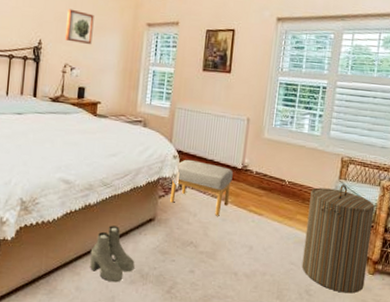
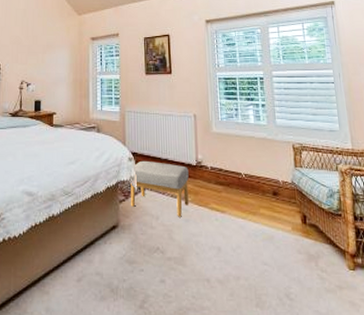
wall art: present [64,8,94,44] -> none [19,32,44,61]
boots: present [90,225,135,283] -> none [57,236,103,300]
laundry hamper: present [301,185,375,294] -> none [269,173,348,294]

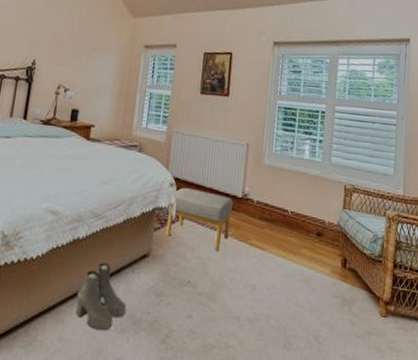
boots: none [57,236,103,300] -> present [76,263,127,331]

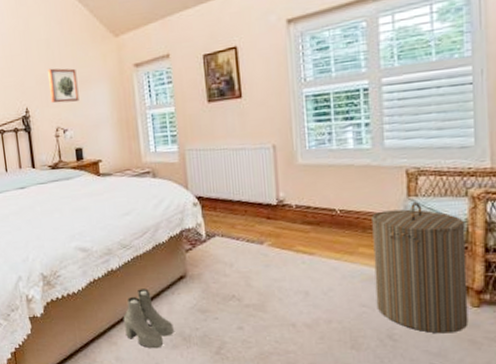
wall art: none [59,29,91,65] -> present [47,68,79,103]
footstool: present [166,187,233,251] -> none [197,204,269,263]
laundry hamper: none [309,215,382,340] -> present [372,202,468,334]

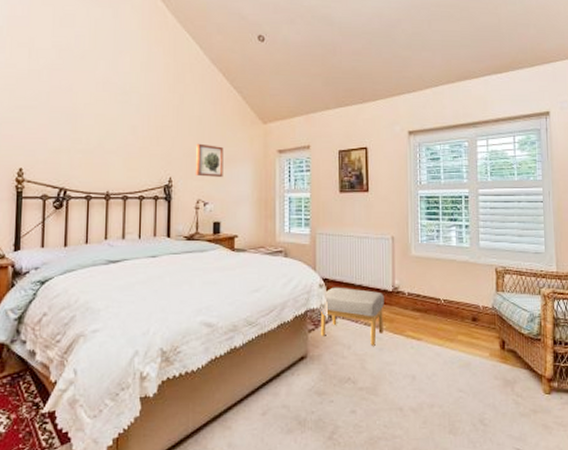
boots: present [123,288,174,349] -> none [240,368,290,434]
footstool: none [197,204,269,263] -> present [321,287,384,346]
laundry hamper: present [372,202,468,334] -> none [469,297,542,419]

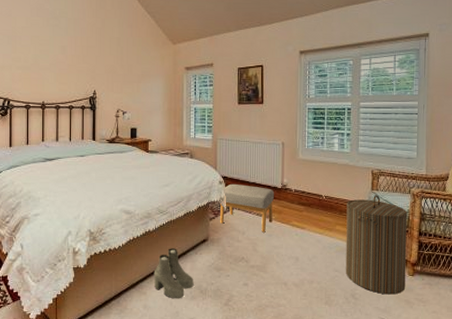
wall art: present [195,143,224,177] -> none [115,61,139,90]
boots: none [240,368,290,434] -> present [153,248,194,299]
laundry hamper: none [469,297,542,419] -> present [345,195,408,295]

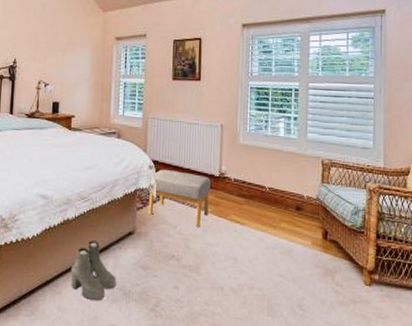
laundry hamper: present [345,195,408,295] -> none [291,189,363,308]

